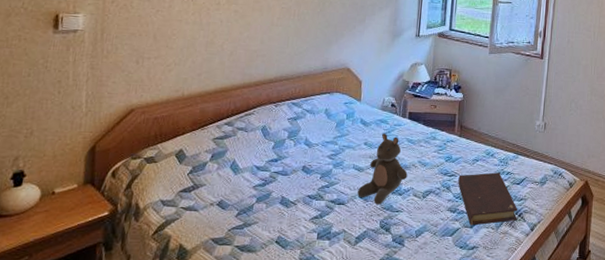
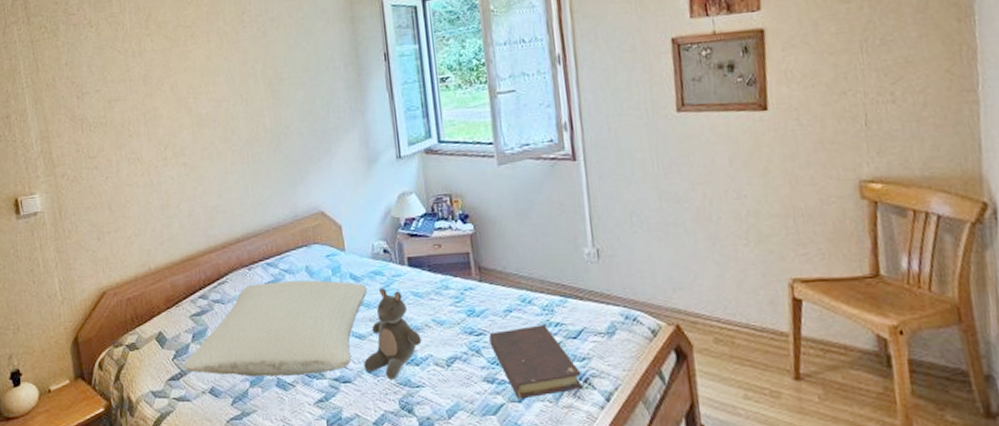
pillow: none [198,118,373,197] -> present [184,280,368,377]

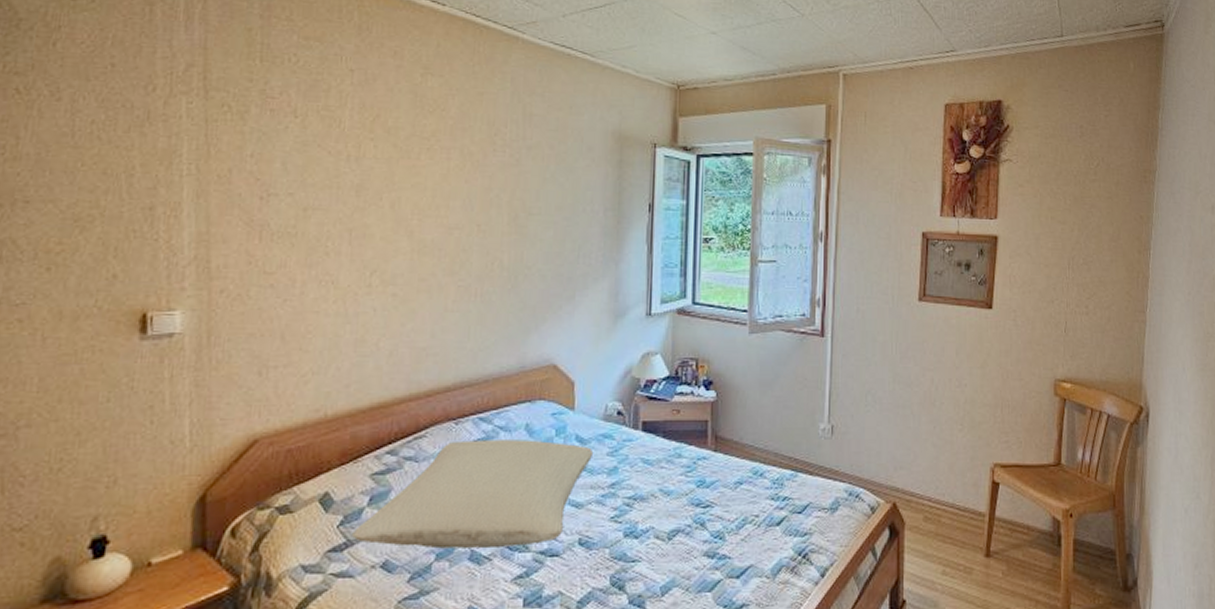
stuffed bear: present [364,288,422,380] -> none [577,453,645,554]
book: present [489,325,583,399] -> none [716,498,801,575]

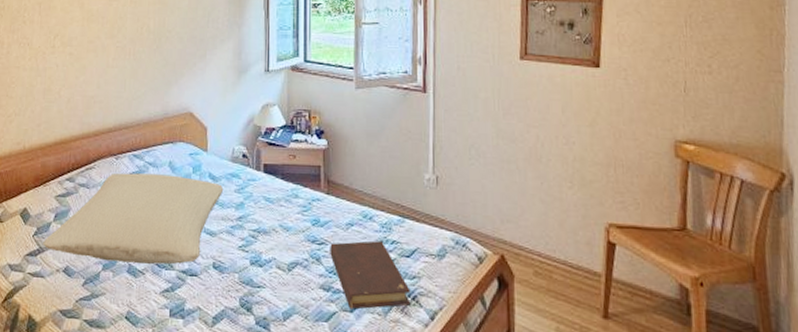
book: none [716,498,801,575] -> present [330,240,411,309]

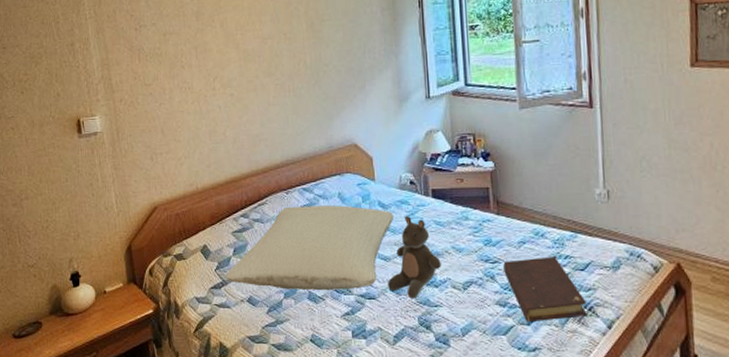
stuffed bear: none [211,190,268,278] -> present [388,216,441,299]

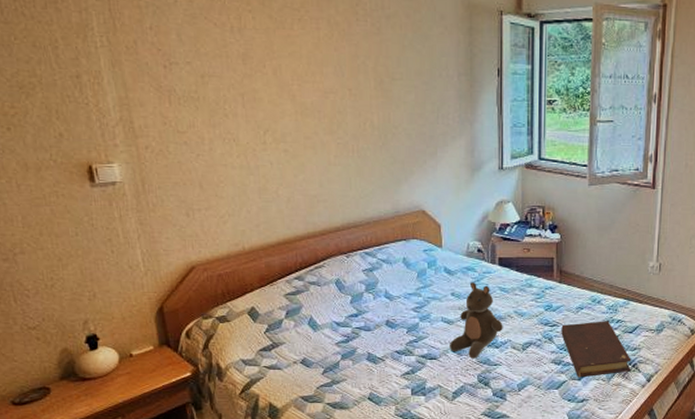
pillow: present [225,205,394,291] -> none [276,270,460,352]

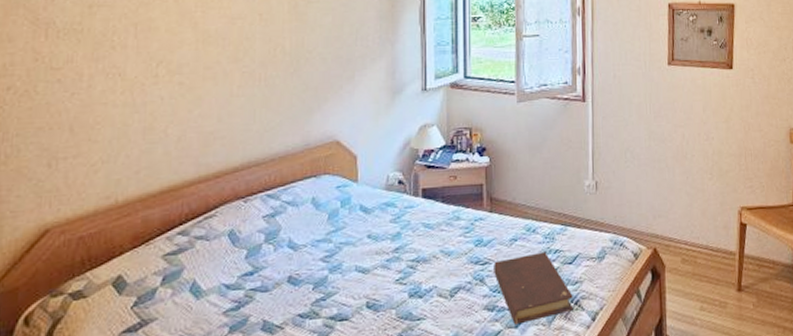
stuffed bear: present [450,282,503,359] -> none [364,220,428,315]

